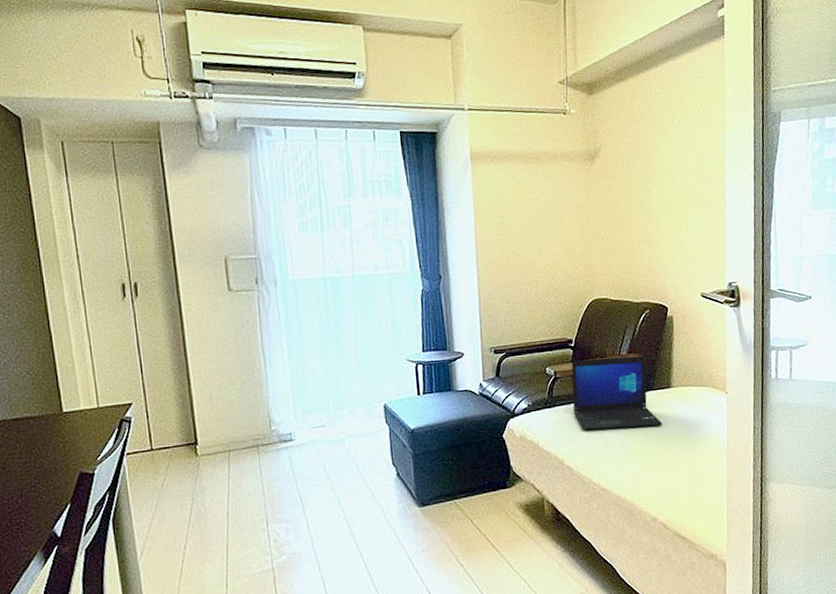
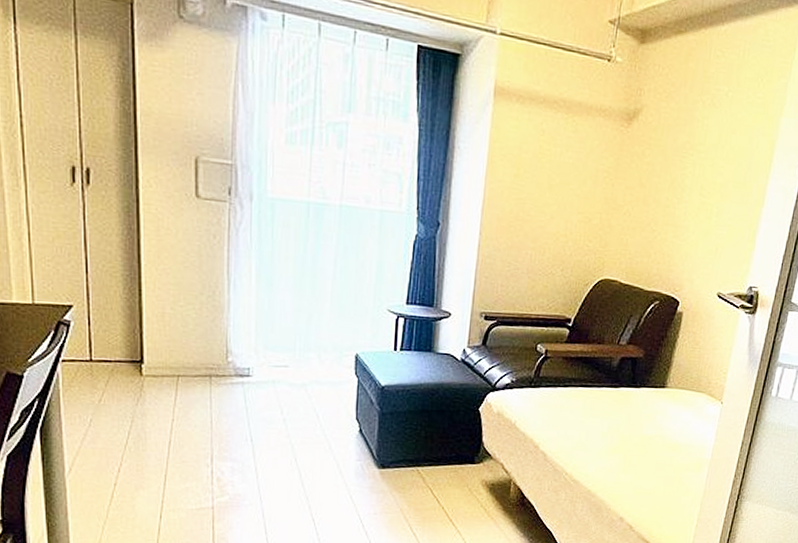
laptop: present [571,355,663,431] -> none [558,342,650,425]

